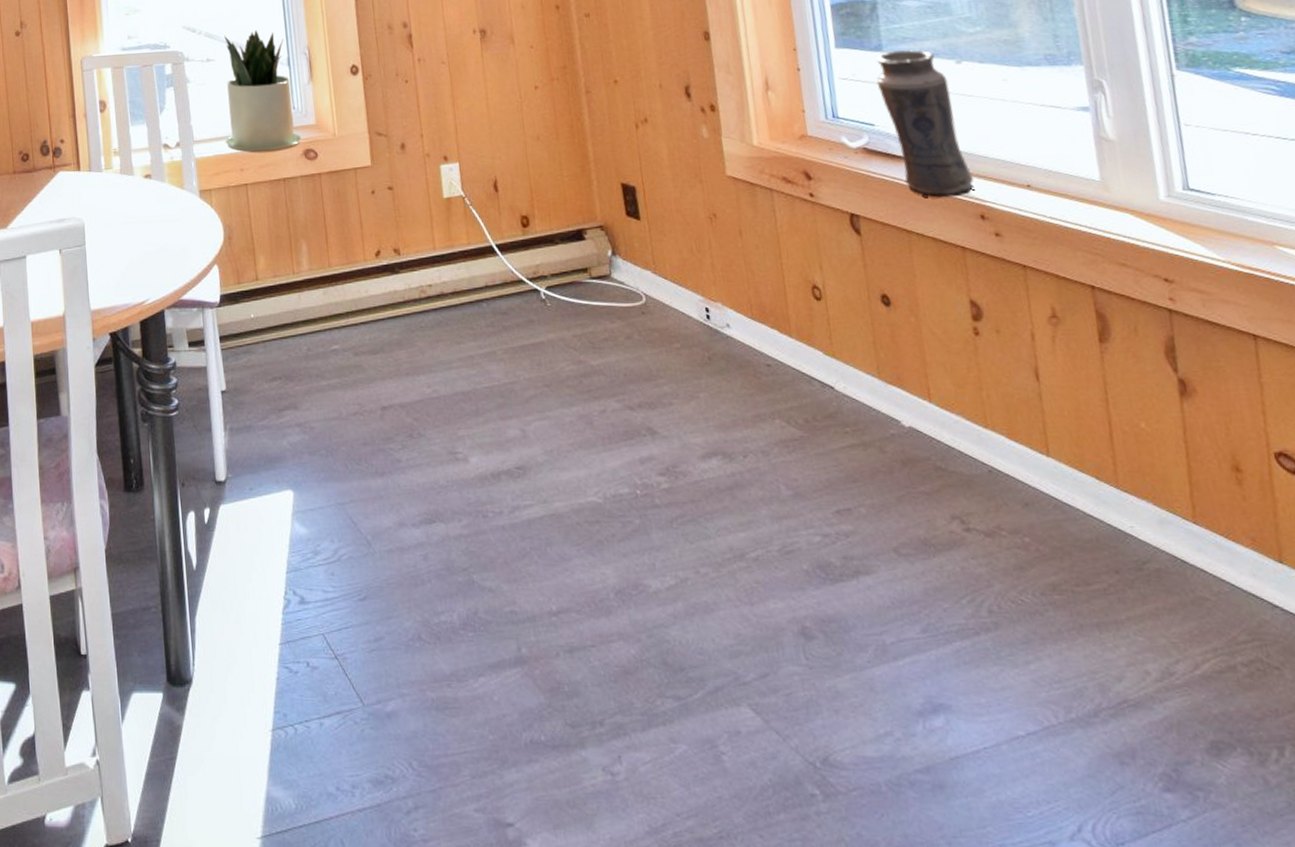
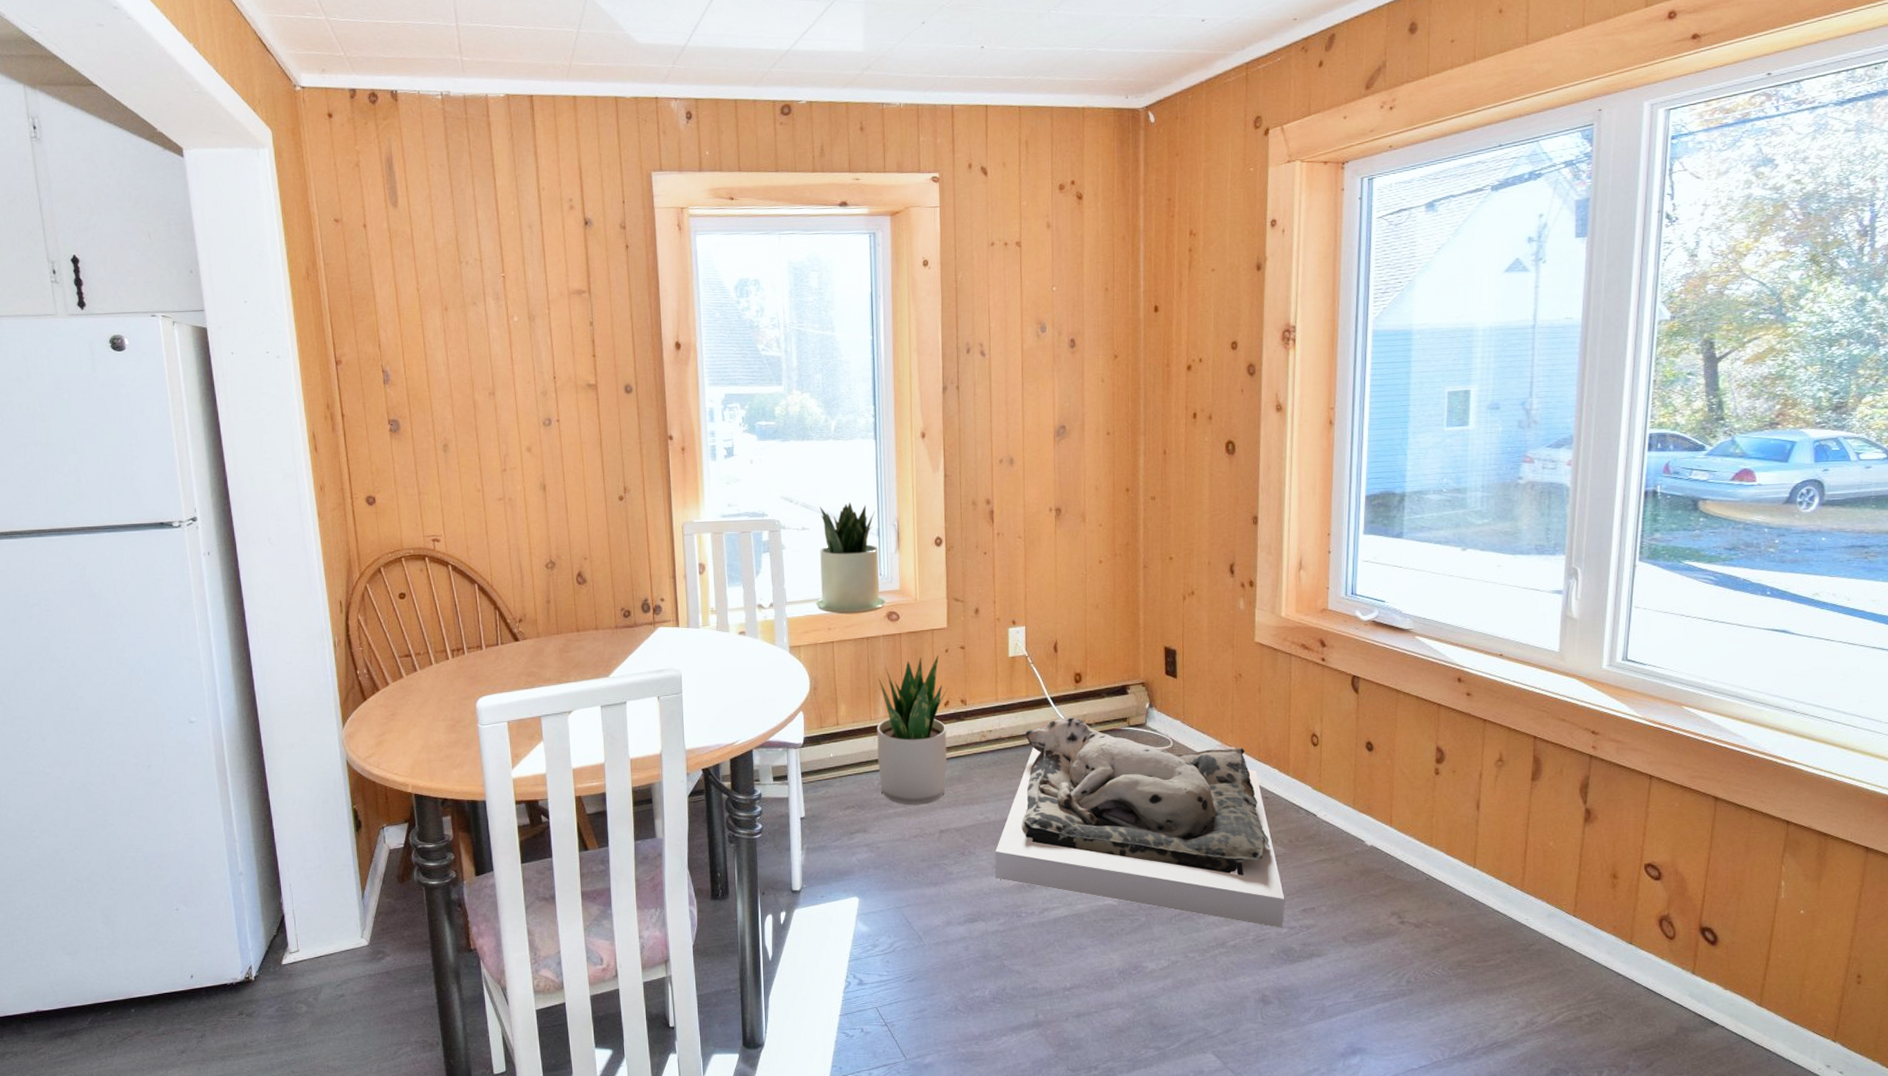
planter: none [299,197,384,376] -> present [877,655,948,805]
dog bed: none [448,268,815,535] -> present [994,717,1285,928]
vase: present [876,49,974,198] -> none [1393,537,1459,664]

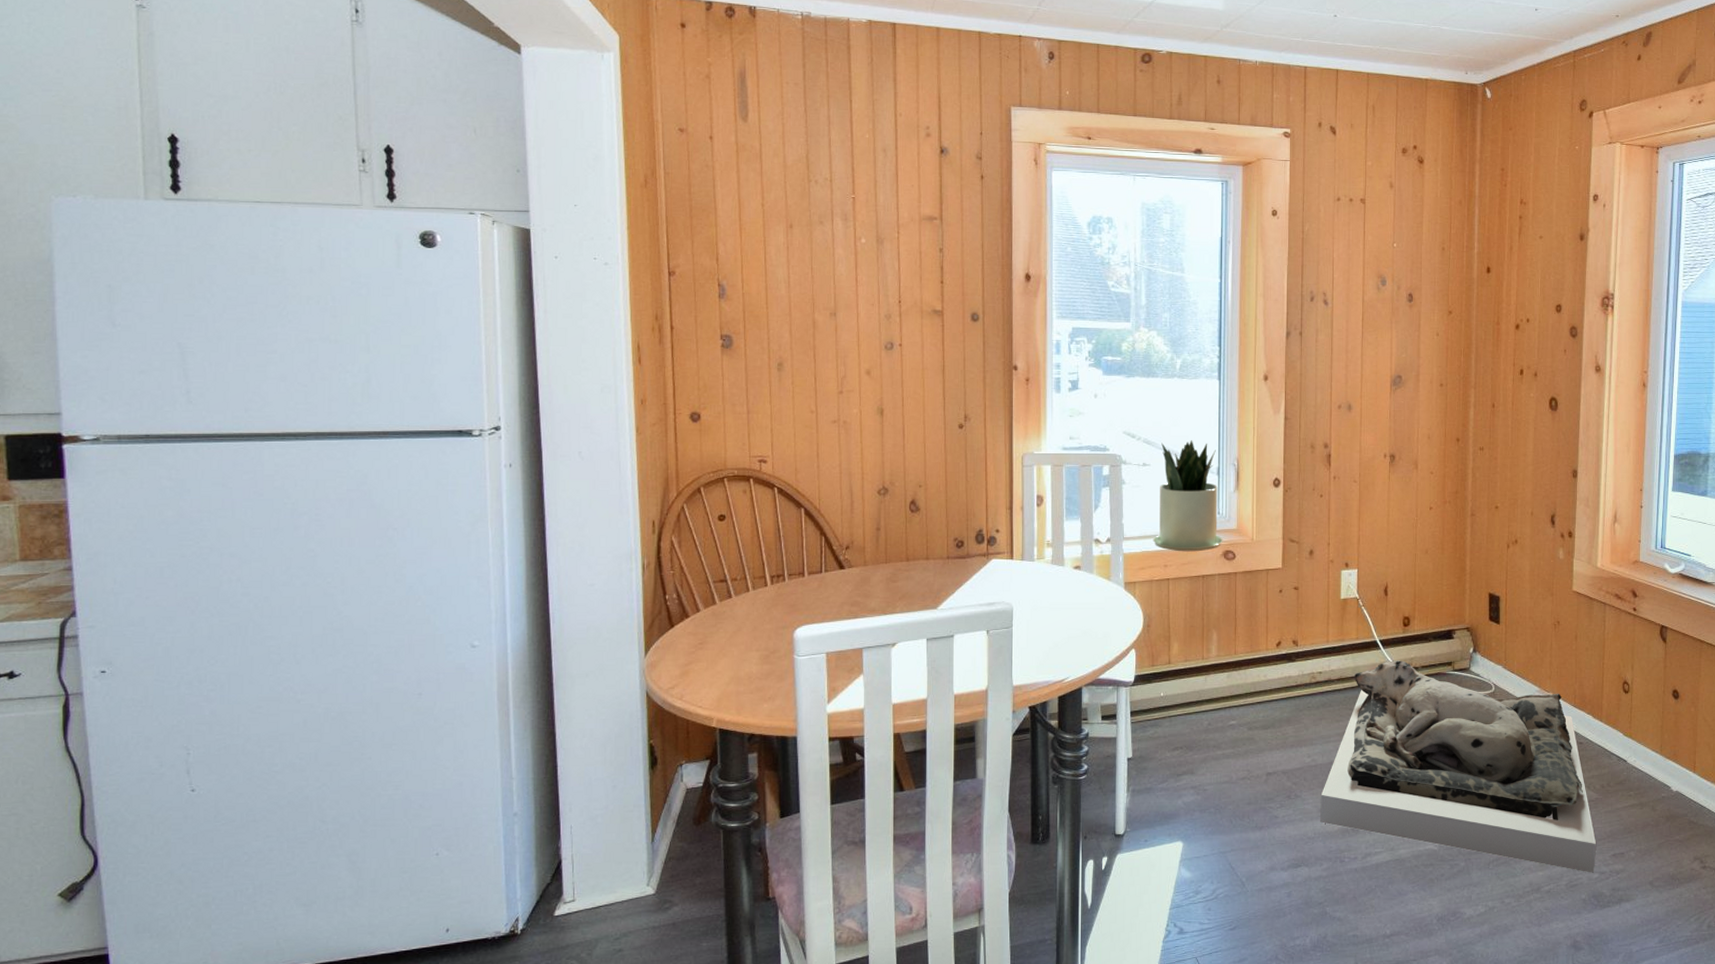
planter: present [877,655,948,805] -> none [1208,595,1280,747]

